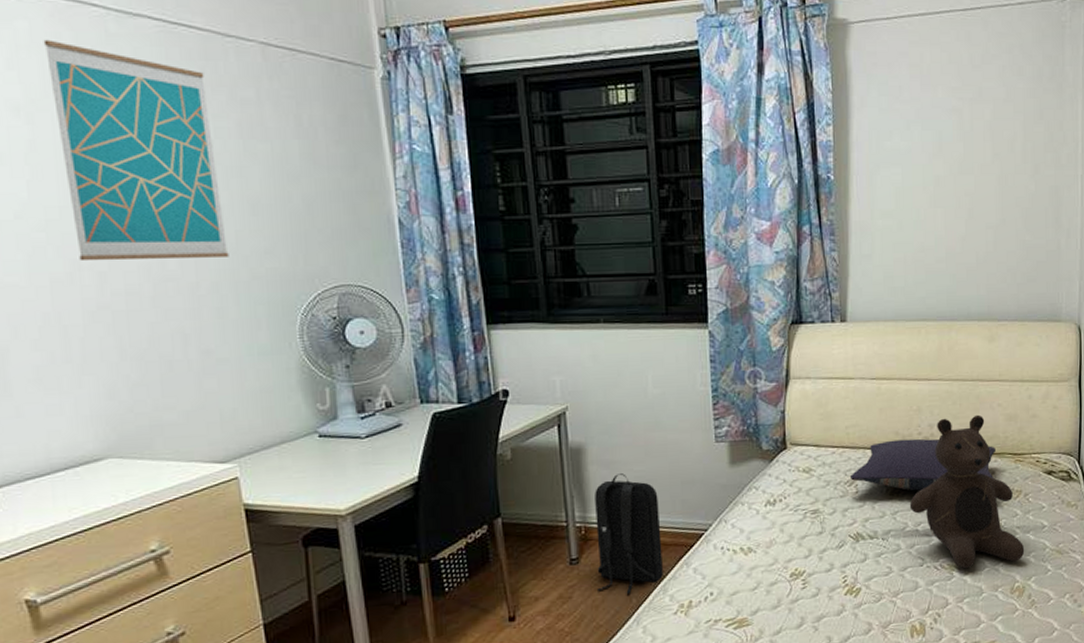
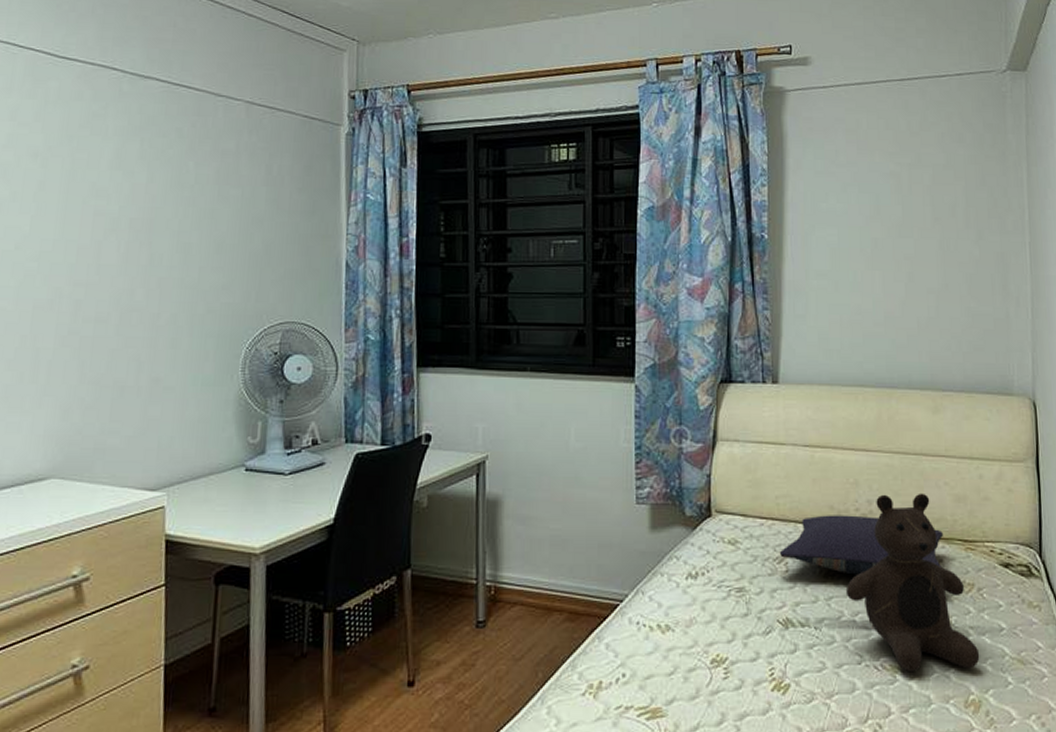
wall art: present [43,39,229,262] -> none [61,97,195,291]
backpack: present [595,473,663,595] -> none [501,531,574,668]

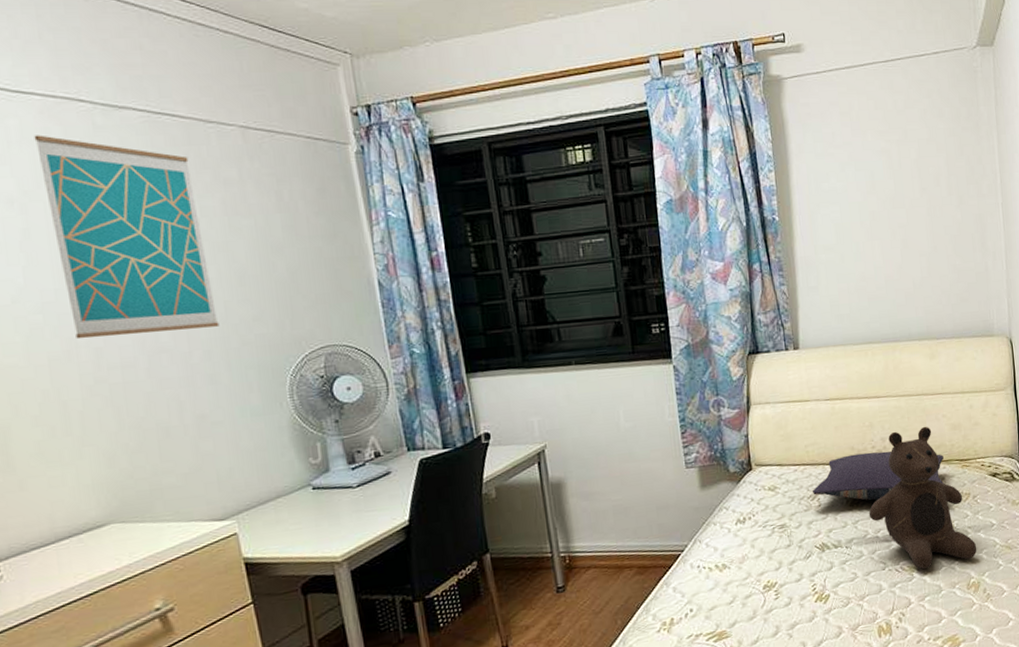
wall art: none [61,97,195,291] -> present [33,135,220,339]

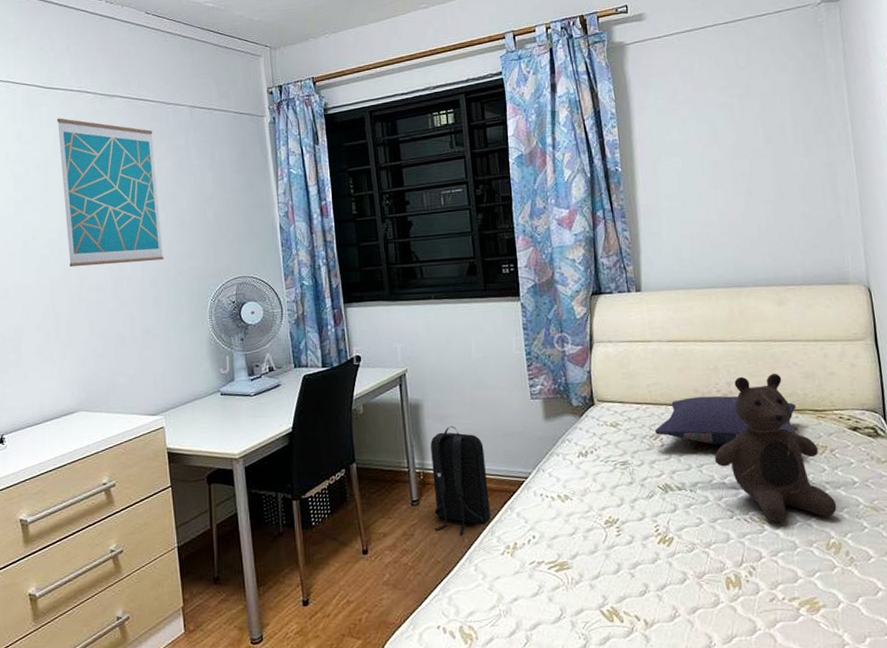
backpack: none [576,503,645,617] -> present [430,426,491,535]

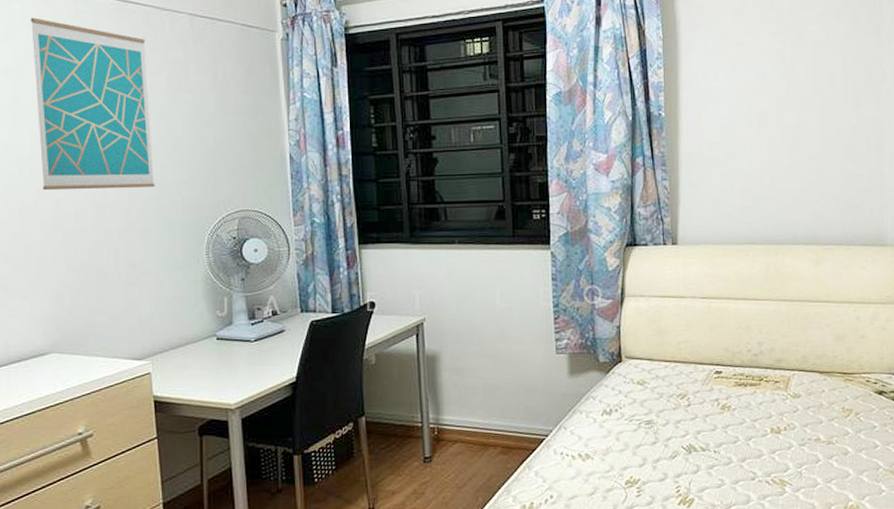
backpack: present [430,426,491,535] -> none [447,380,507,493]
pillow: present [654,395,797,445] -> none [681,355,825,406]
teddy bear: present [714,373,837,523] -> none [740,334,858,485]

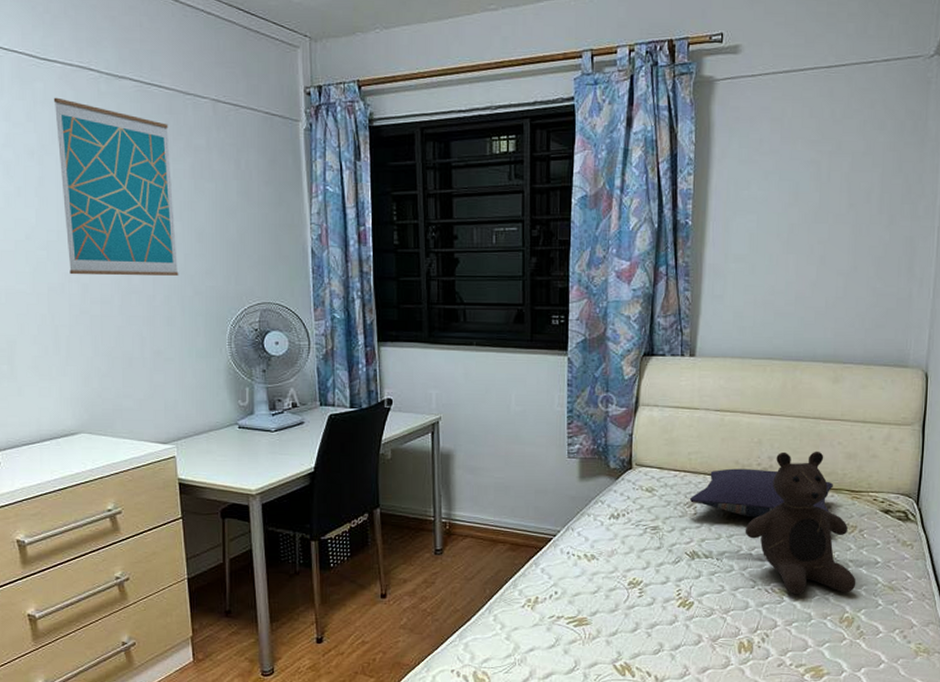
pillow: none [681,355,825,406] -> present [689,468,833,518]
teddy bear: none [740,334,858,485] -> present [745,451,856,595]

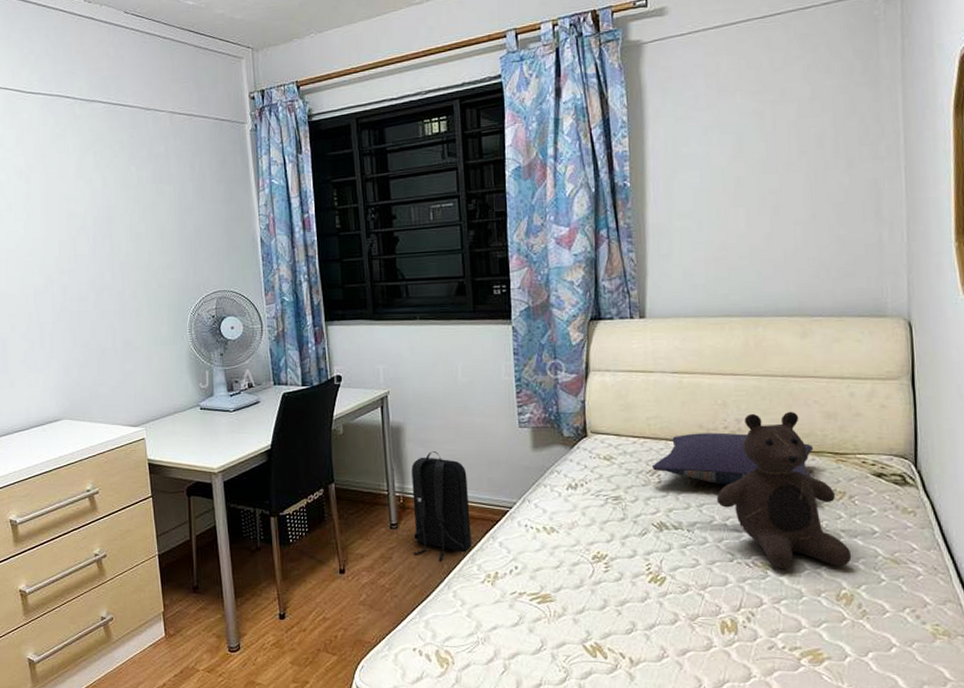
wall art: present [53,97,179,276] -> none [37,124,144,277]
backpack: none [456,479,515,586] -> present [411,451,471,560]

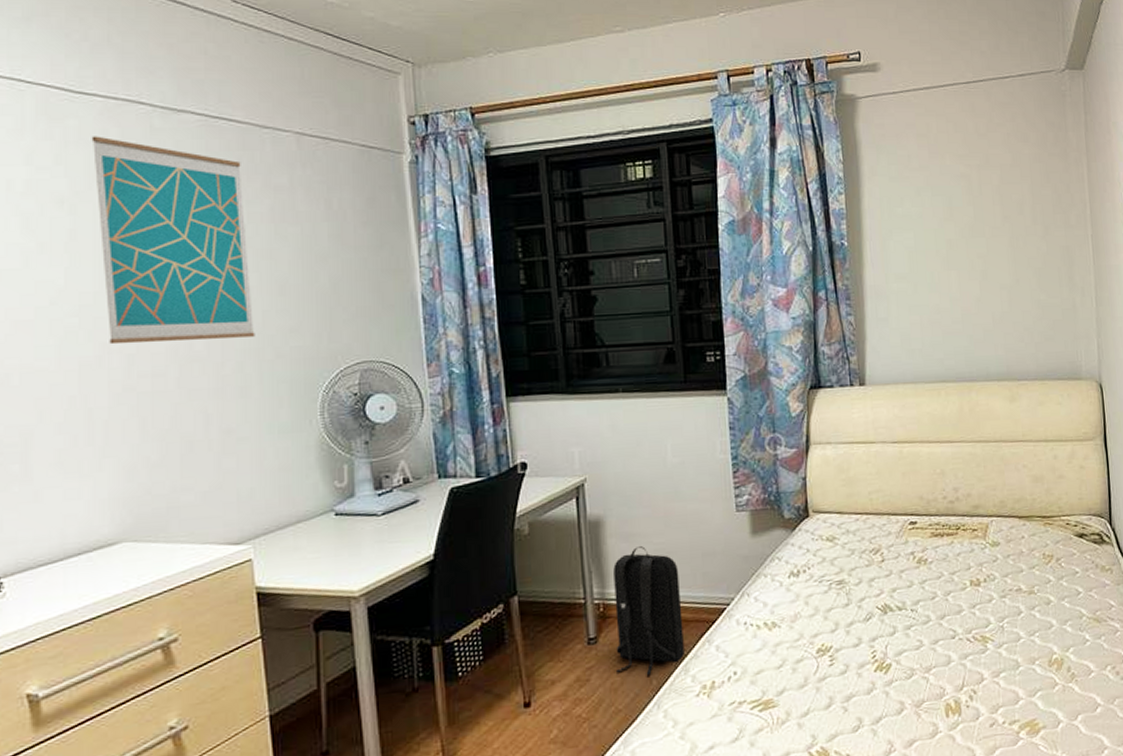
wall art: none [37,124,144,277] -> present [91,136,255,345]
pillow: present [651,432,813,485] -> none [874,502,1024,558]
teddy bear: present [716,411,852,569] -> none [937,476,1061,641]

